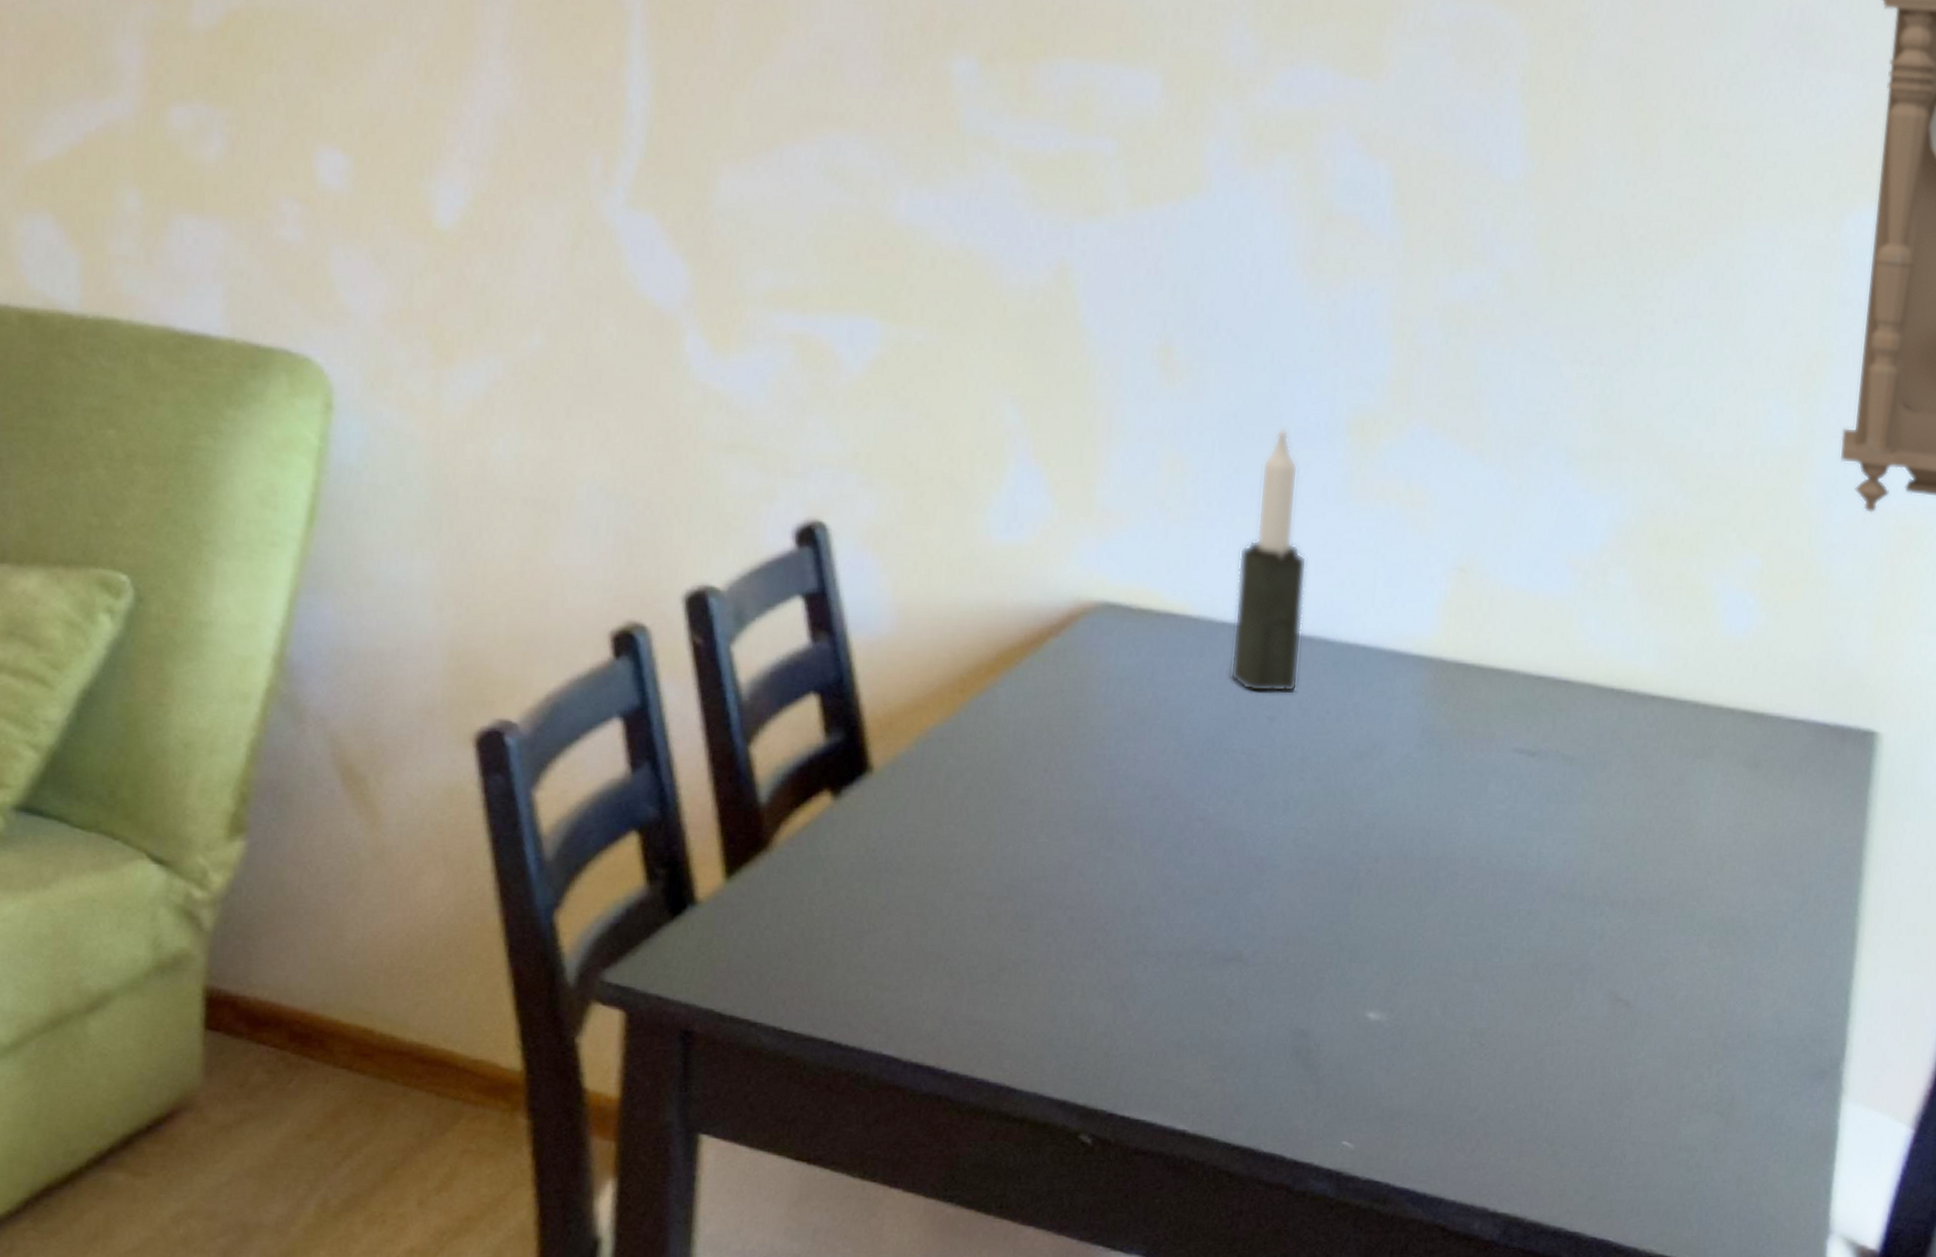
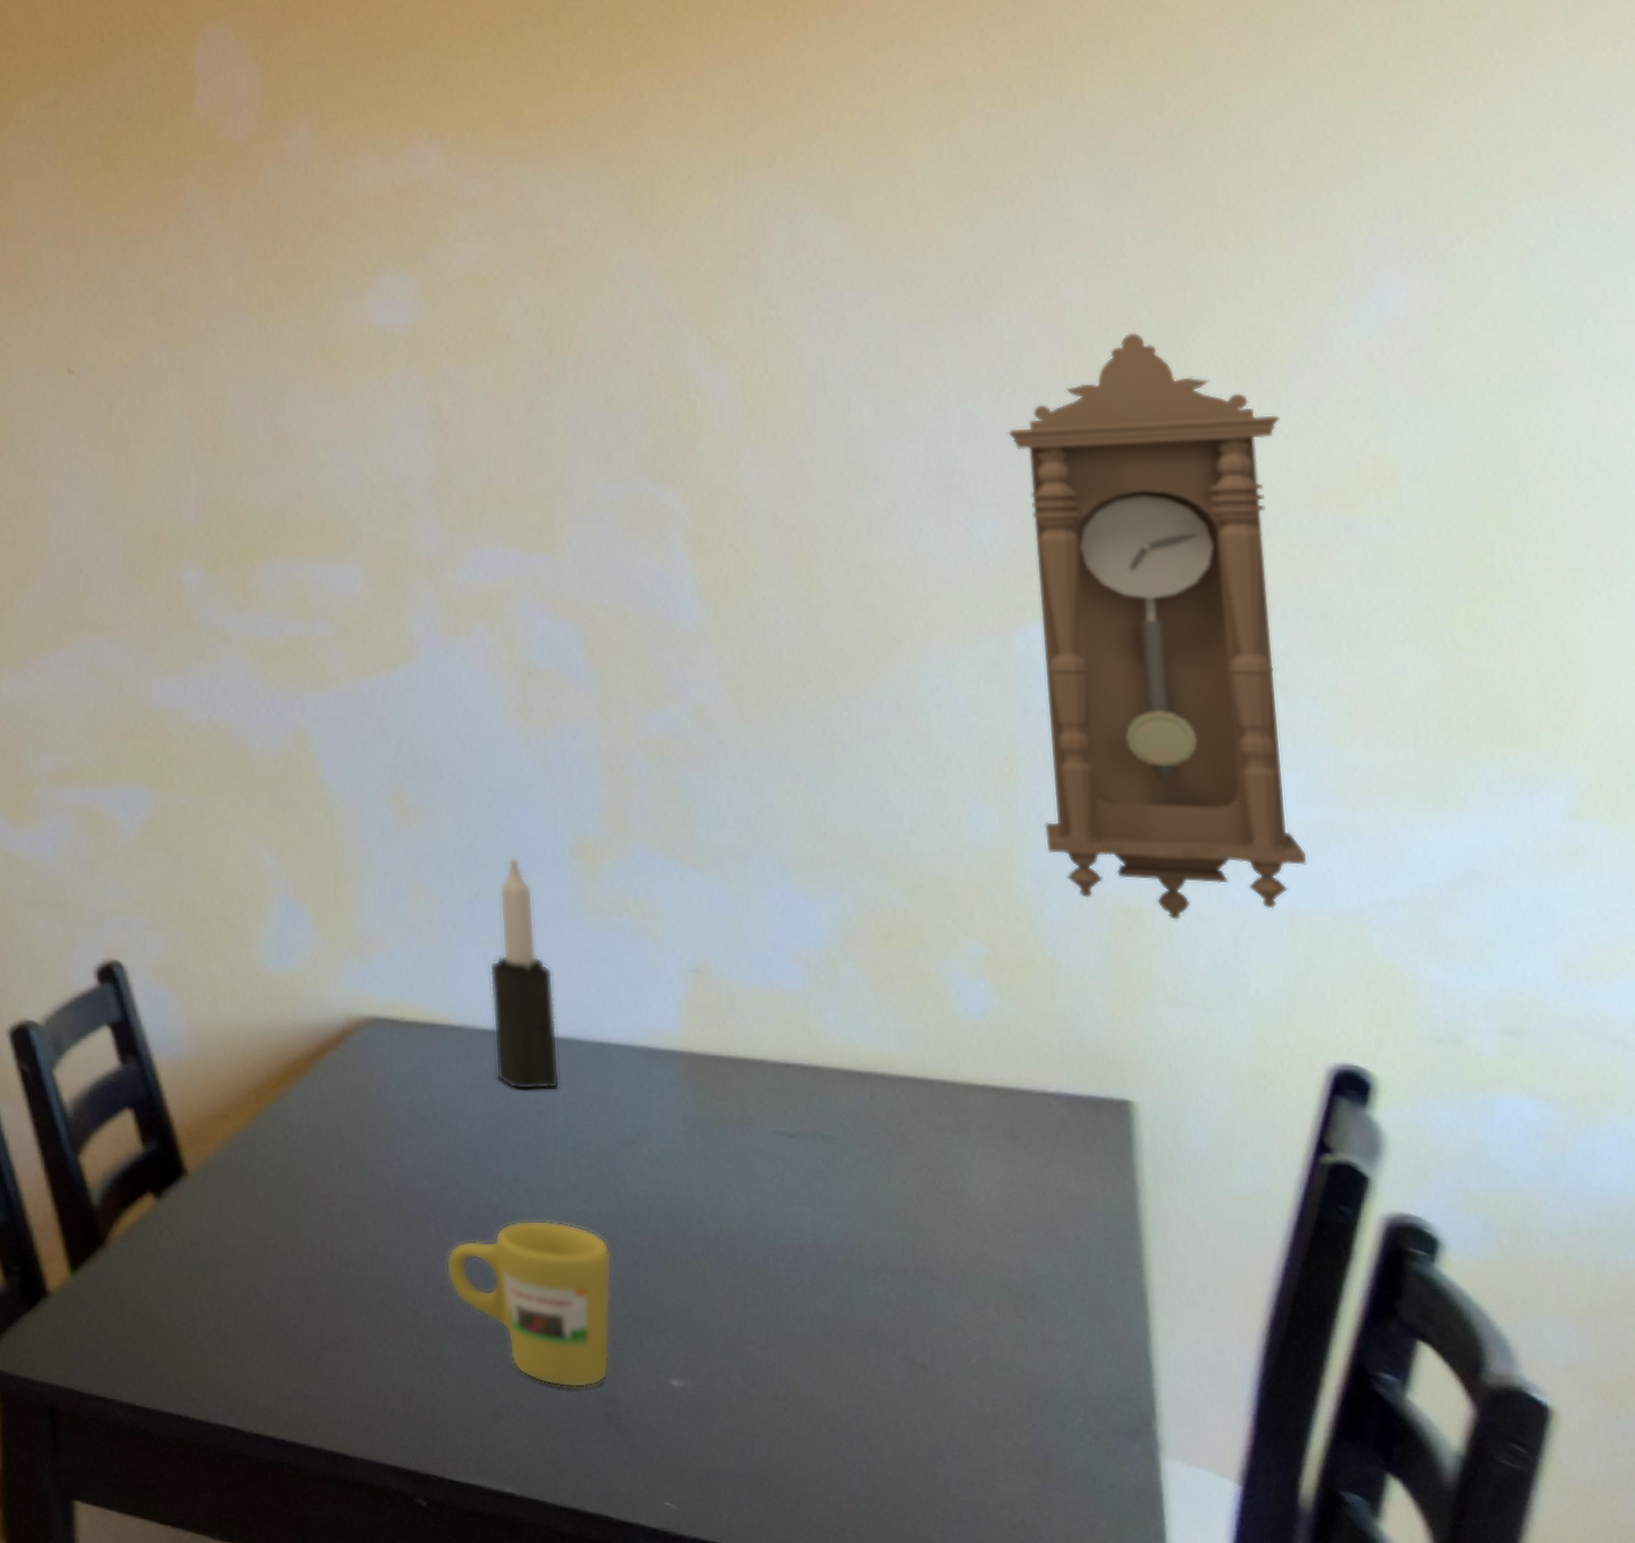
mug: none [1146,836,1326,1019] -> present [445,1220,612,1388]

